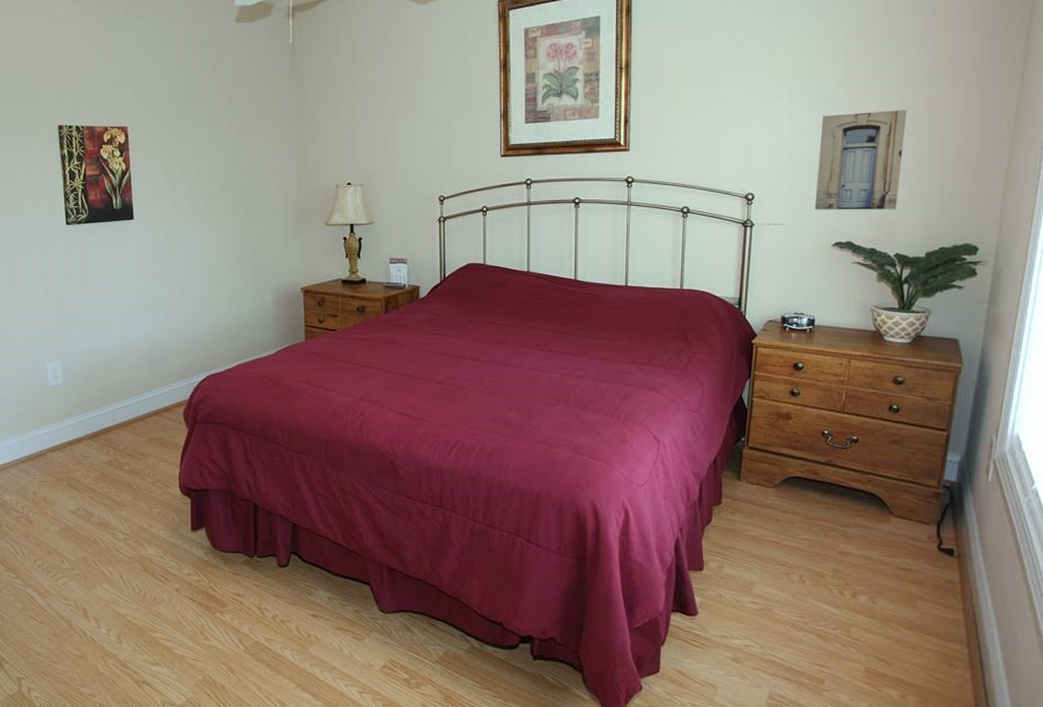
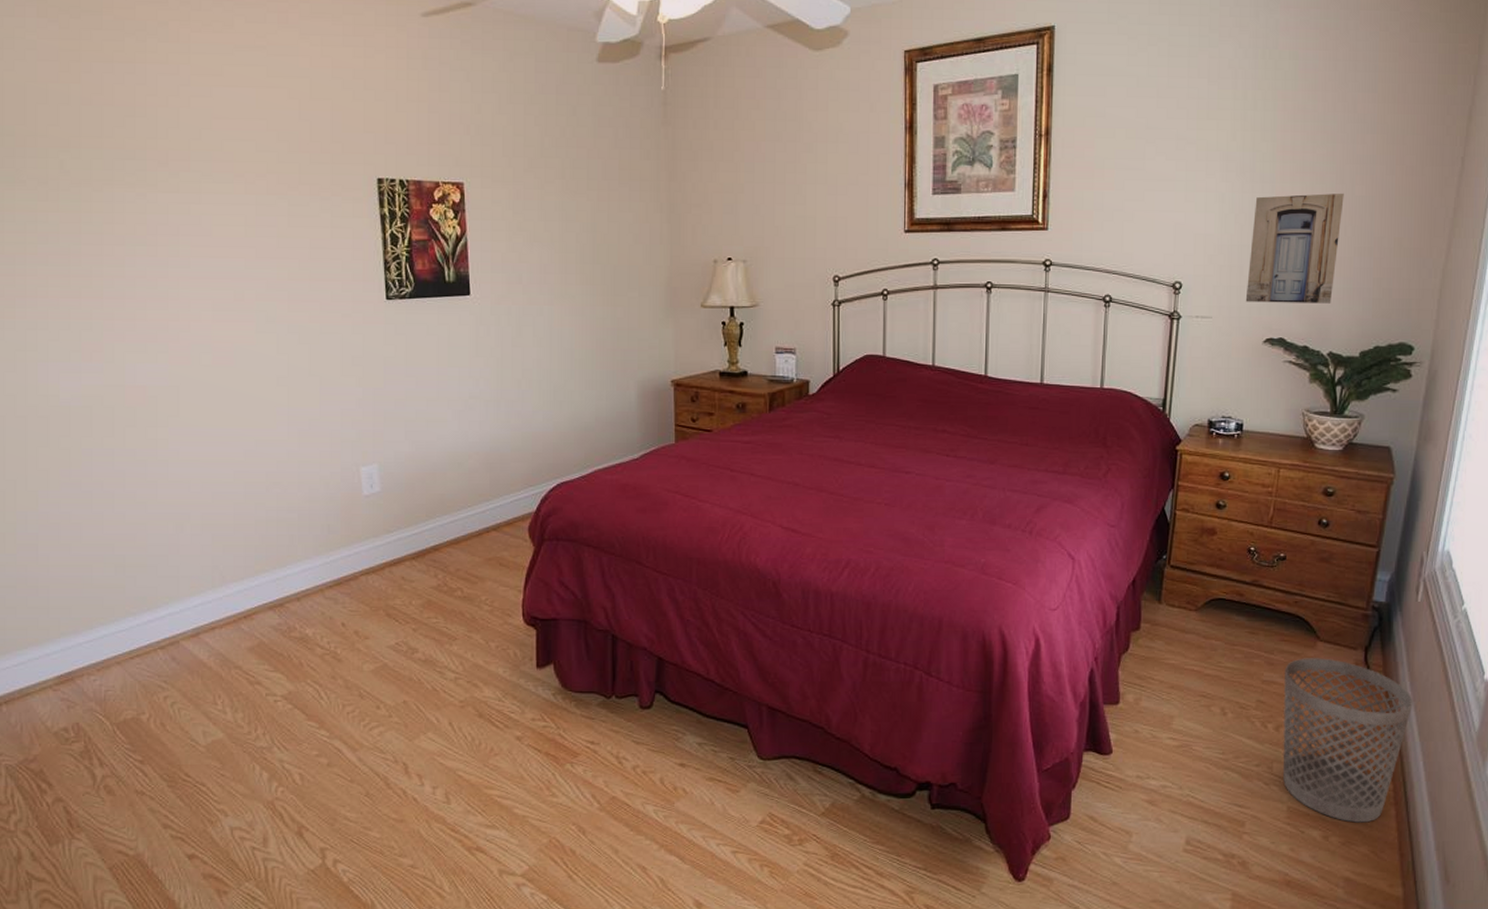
wastebasket: none [860,531,986,684] -> present [1282,658,1413,823]

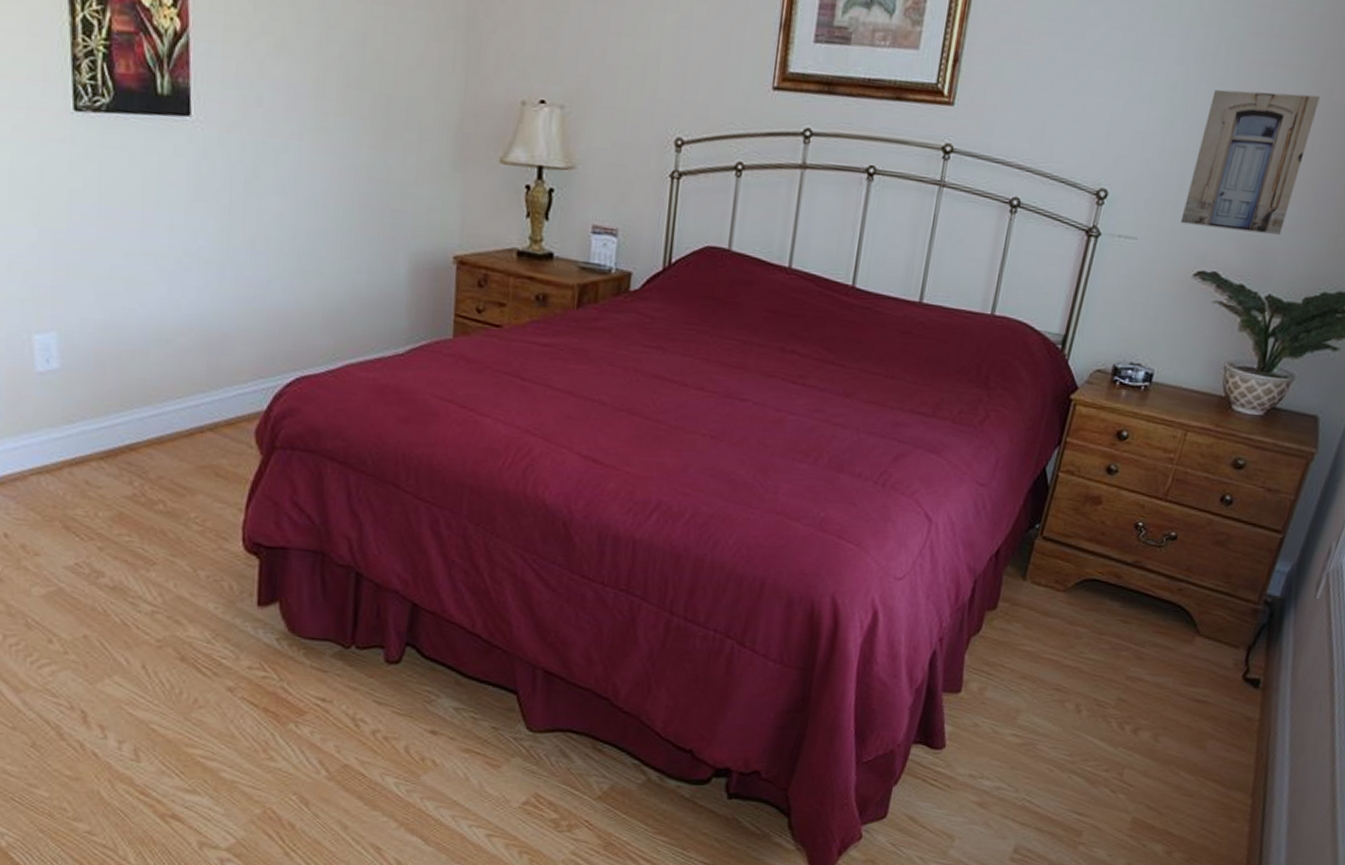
wastebasket: present [1282,658,1413,823] -> none [1132,654,1291,839]

